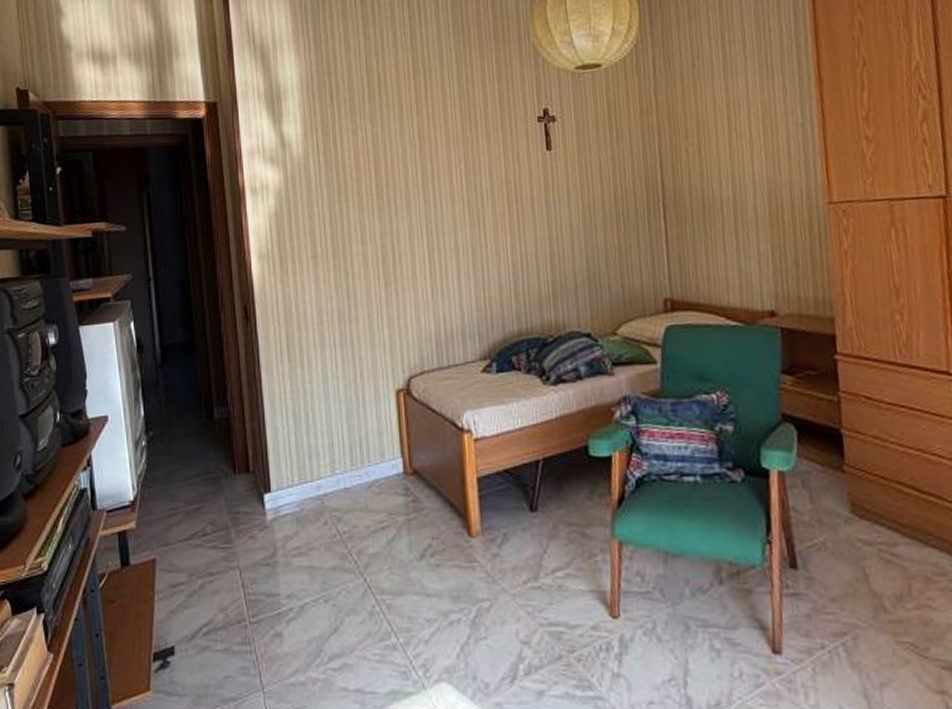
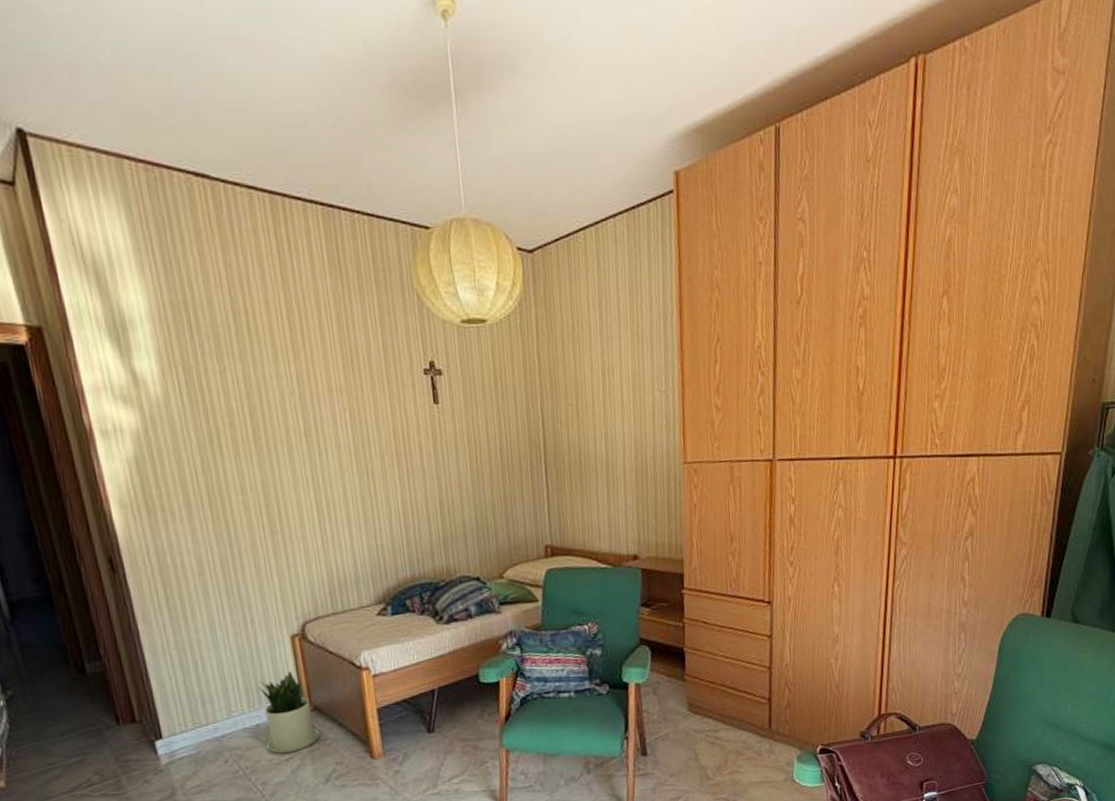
planter: none [362,429,418,521] -> present [258,671,320,754]

